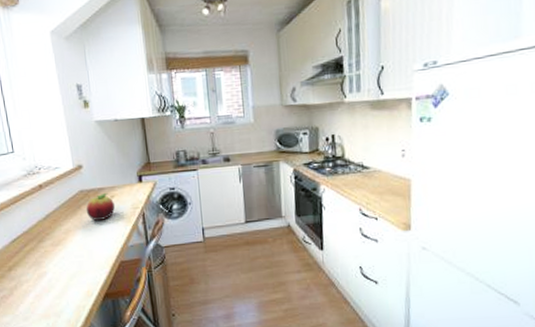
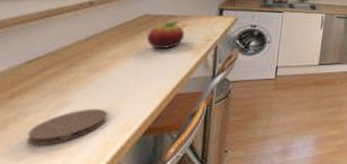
coaster: none [26,278,75,309] -> present [26,109,108,146]

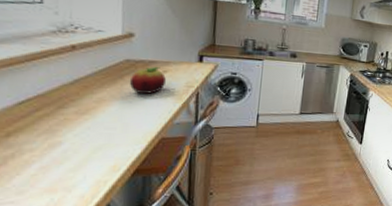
coaster: present [26,109,108,146] -> none [25,150,98,181]

